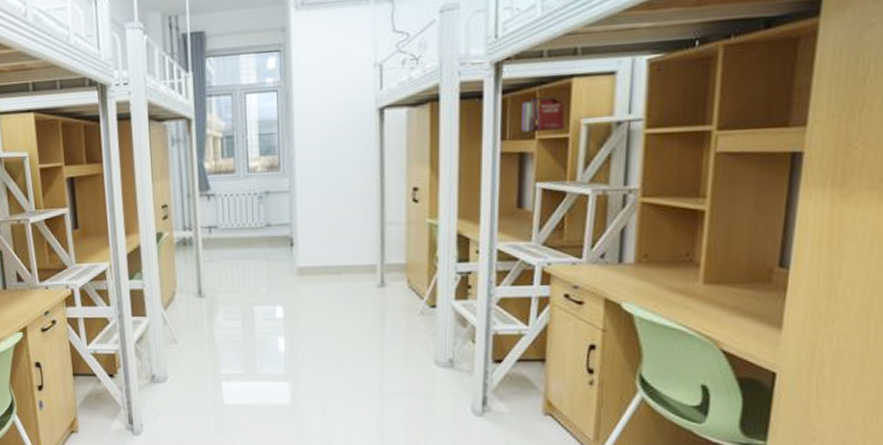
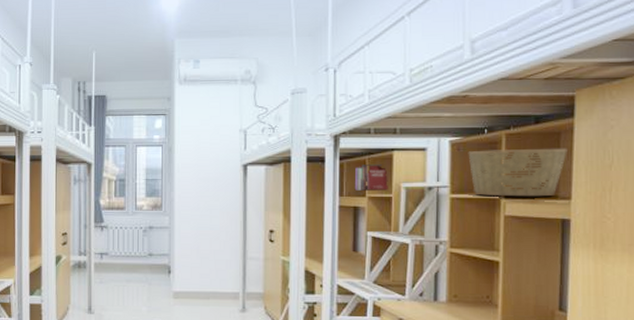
basket: none [671,58,807,129] -> present [468,148,567,197]

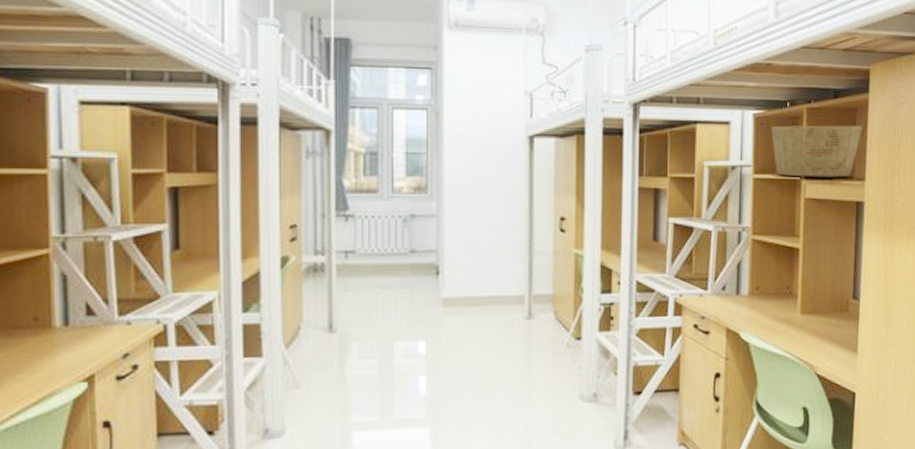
books: present [354,164,388,191] -> none [655,139,691,170]

